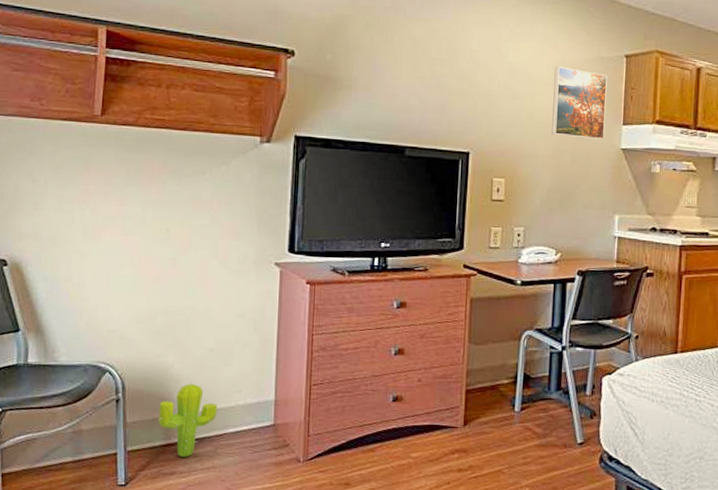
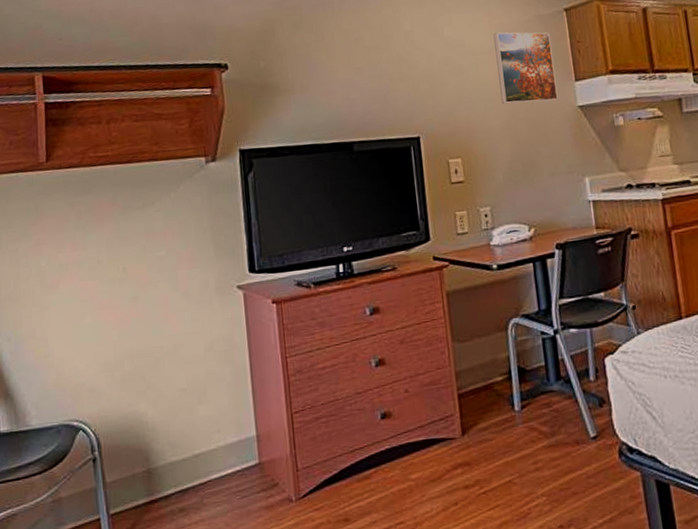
decorative plant: present [158,382,218,457] -> none [137,429,199,514]

